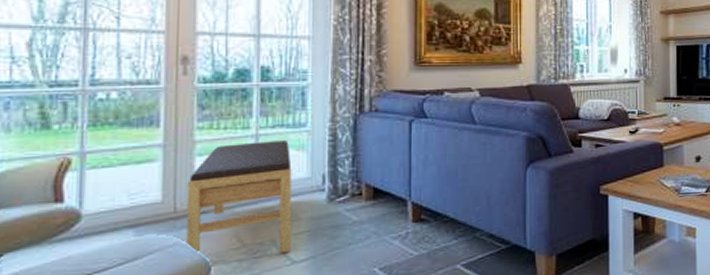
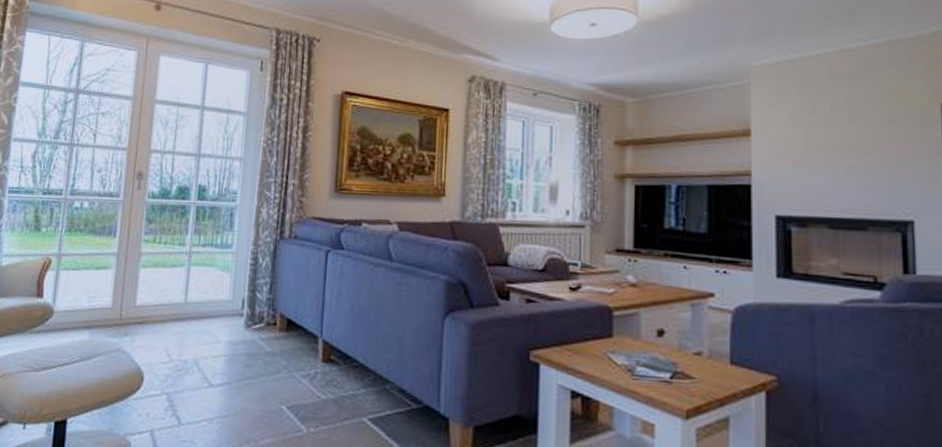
bench: present [185,141,292,254] -> none [125,259,217,375]

